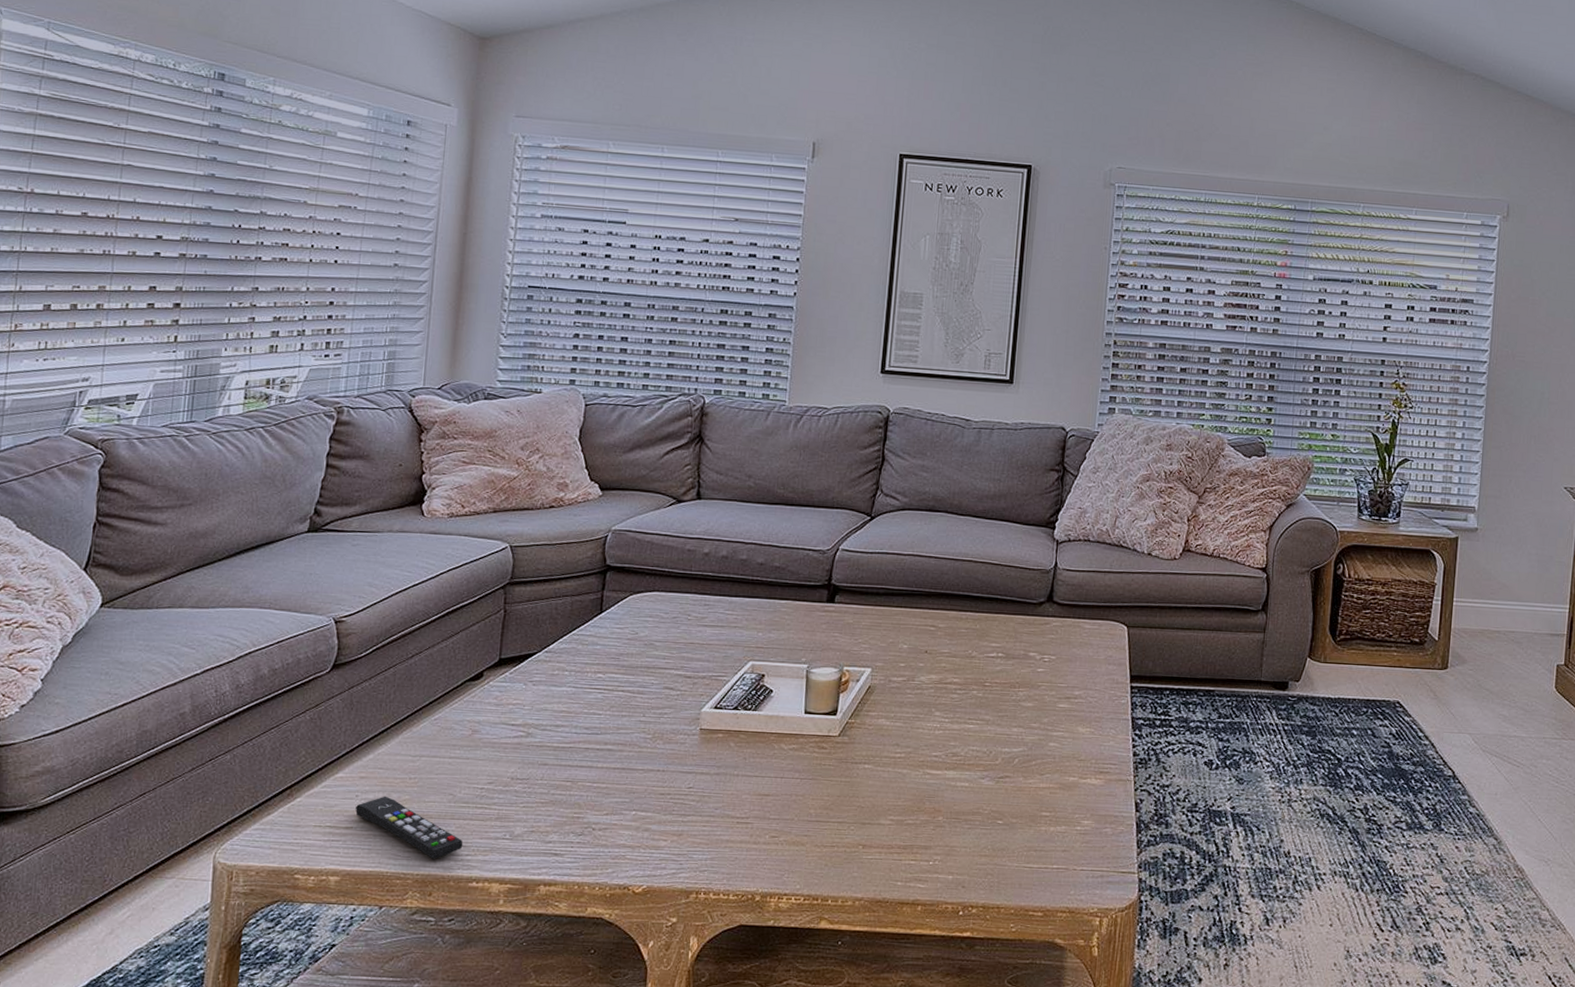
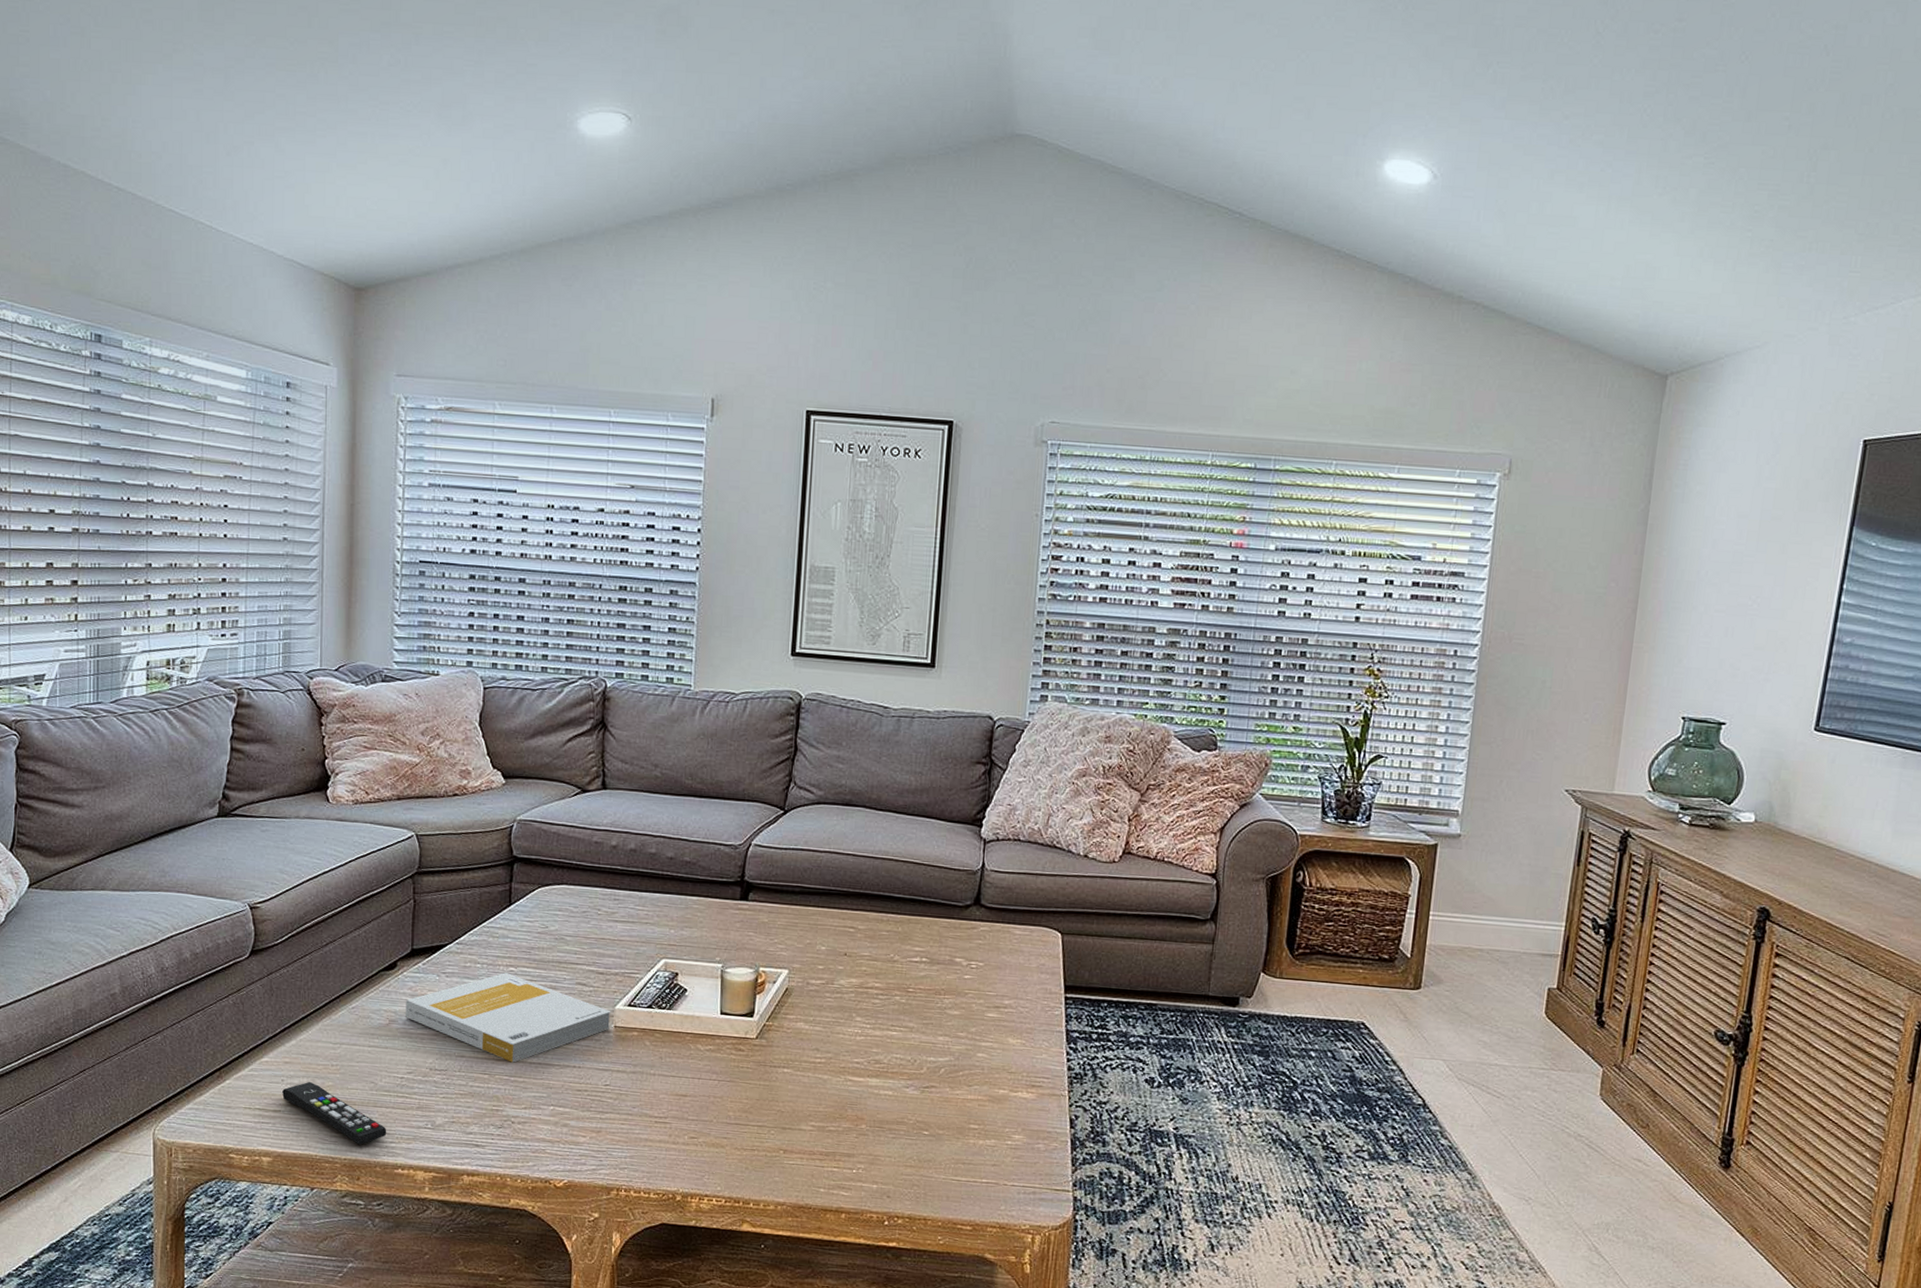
book: none [489,679,698,769] -> present [406,972,611,1063]

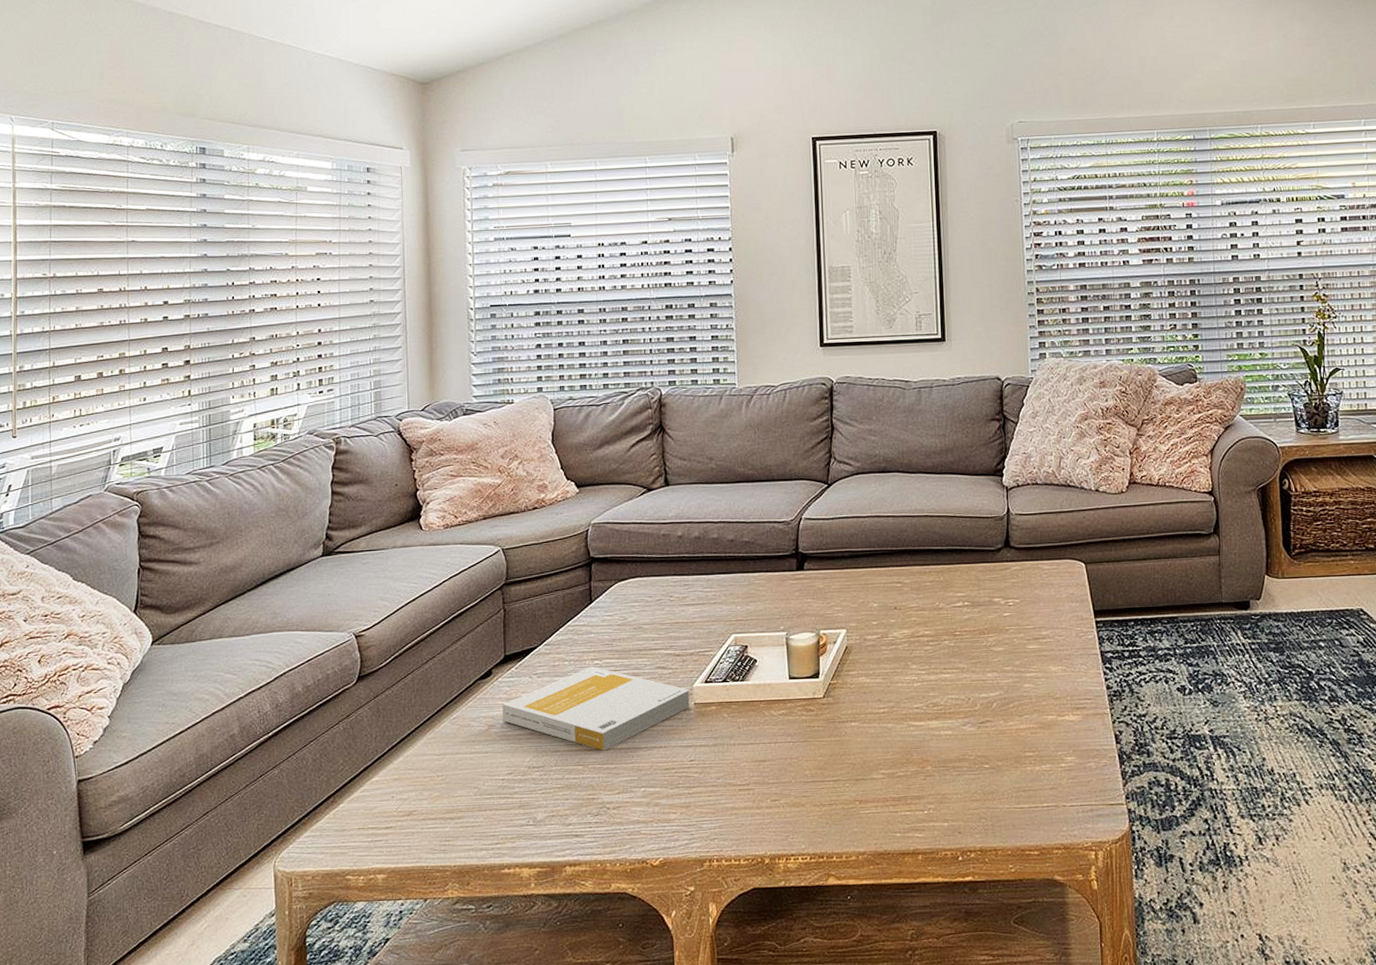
remote control: present [282,1081,387,1145] -> none [393,794,492,850]

